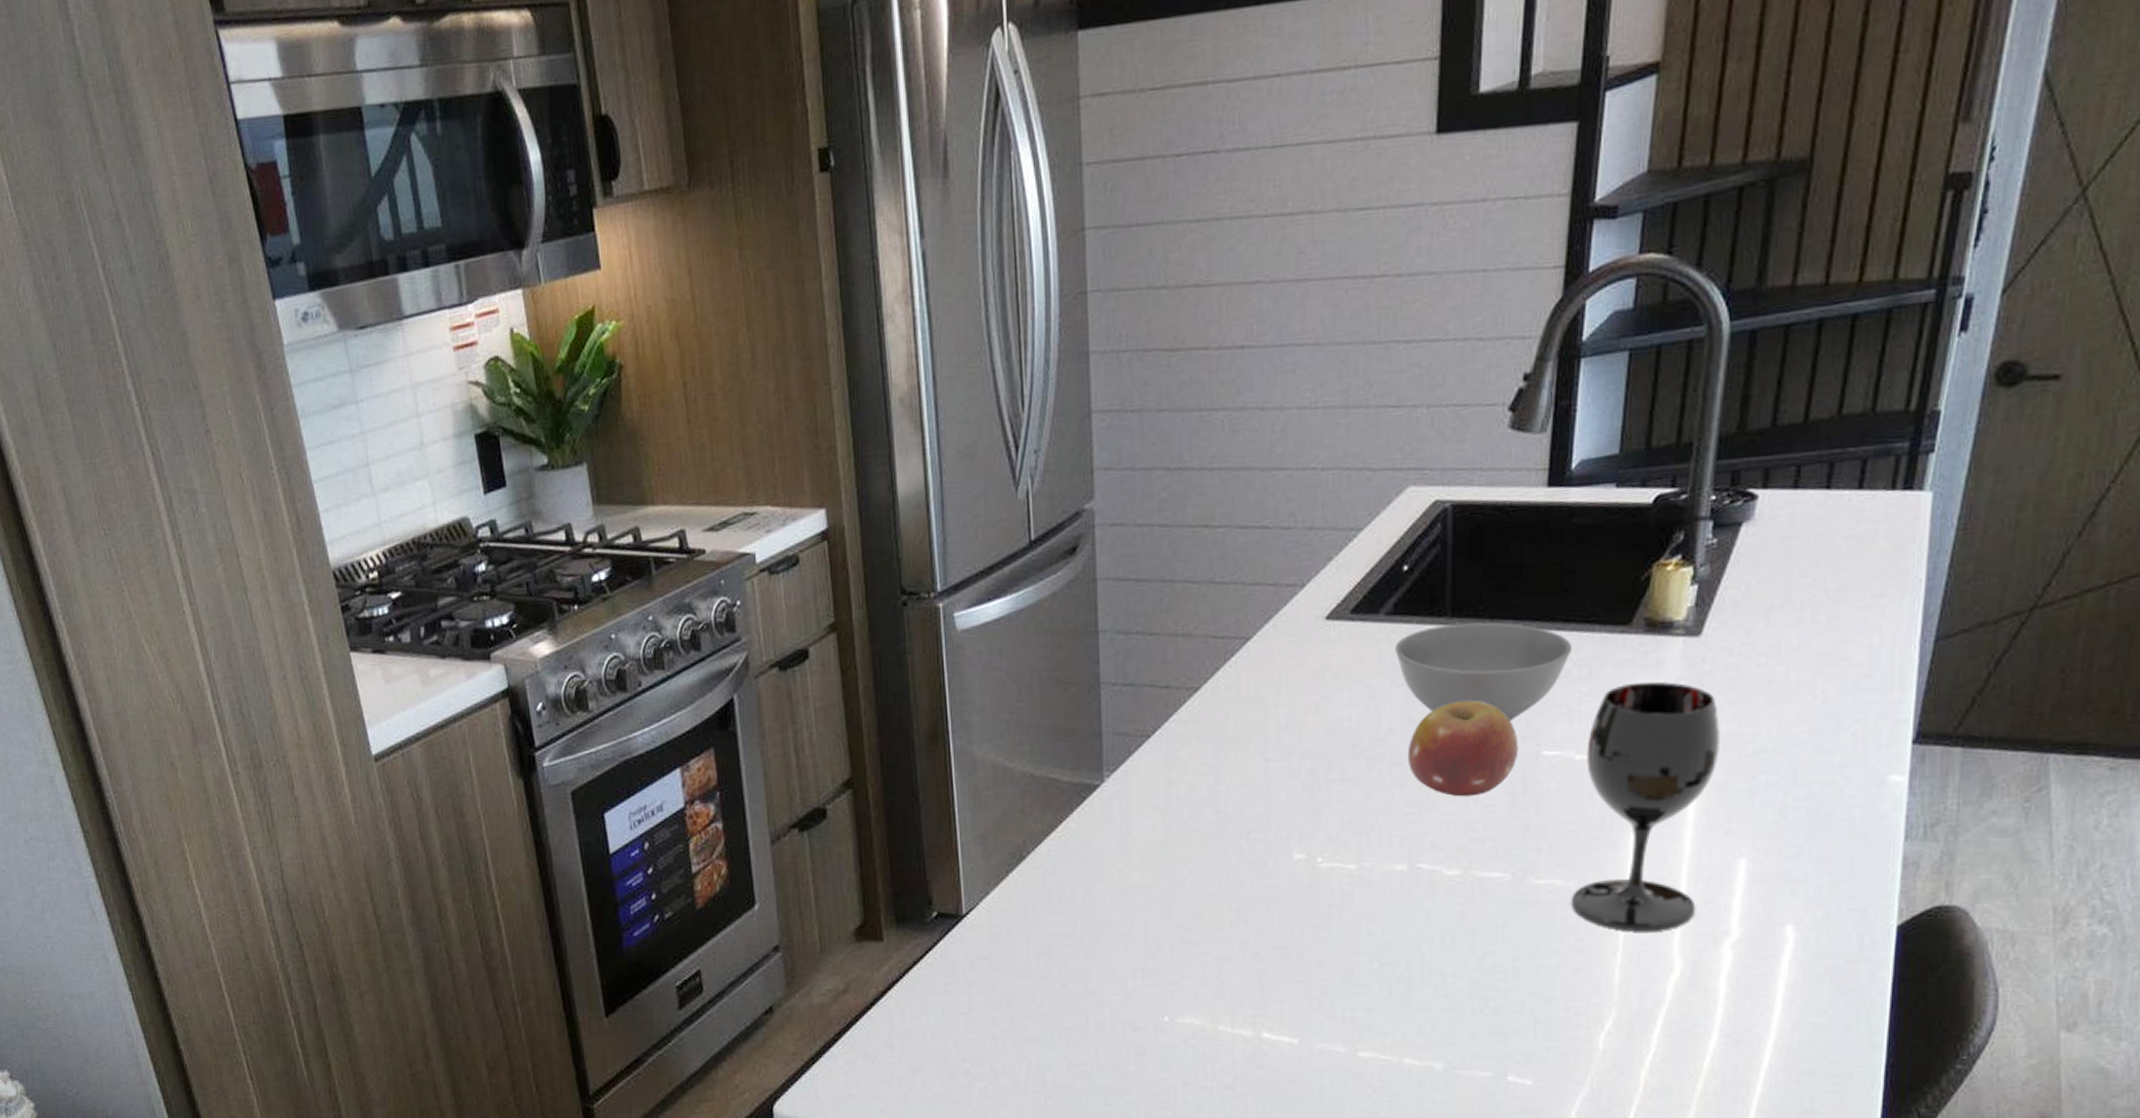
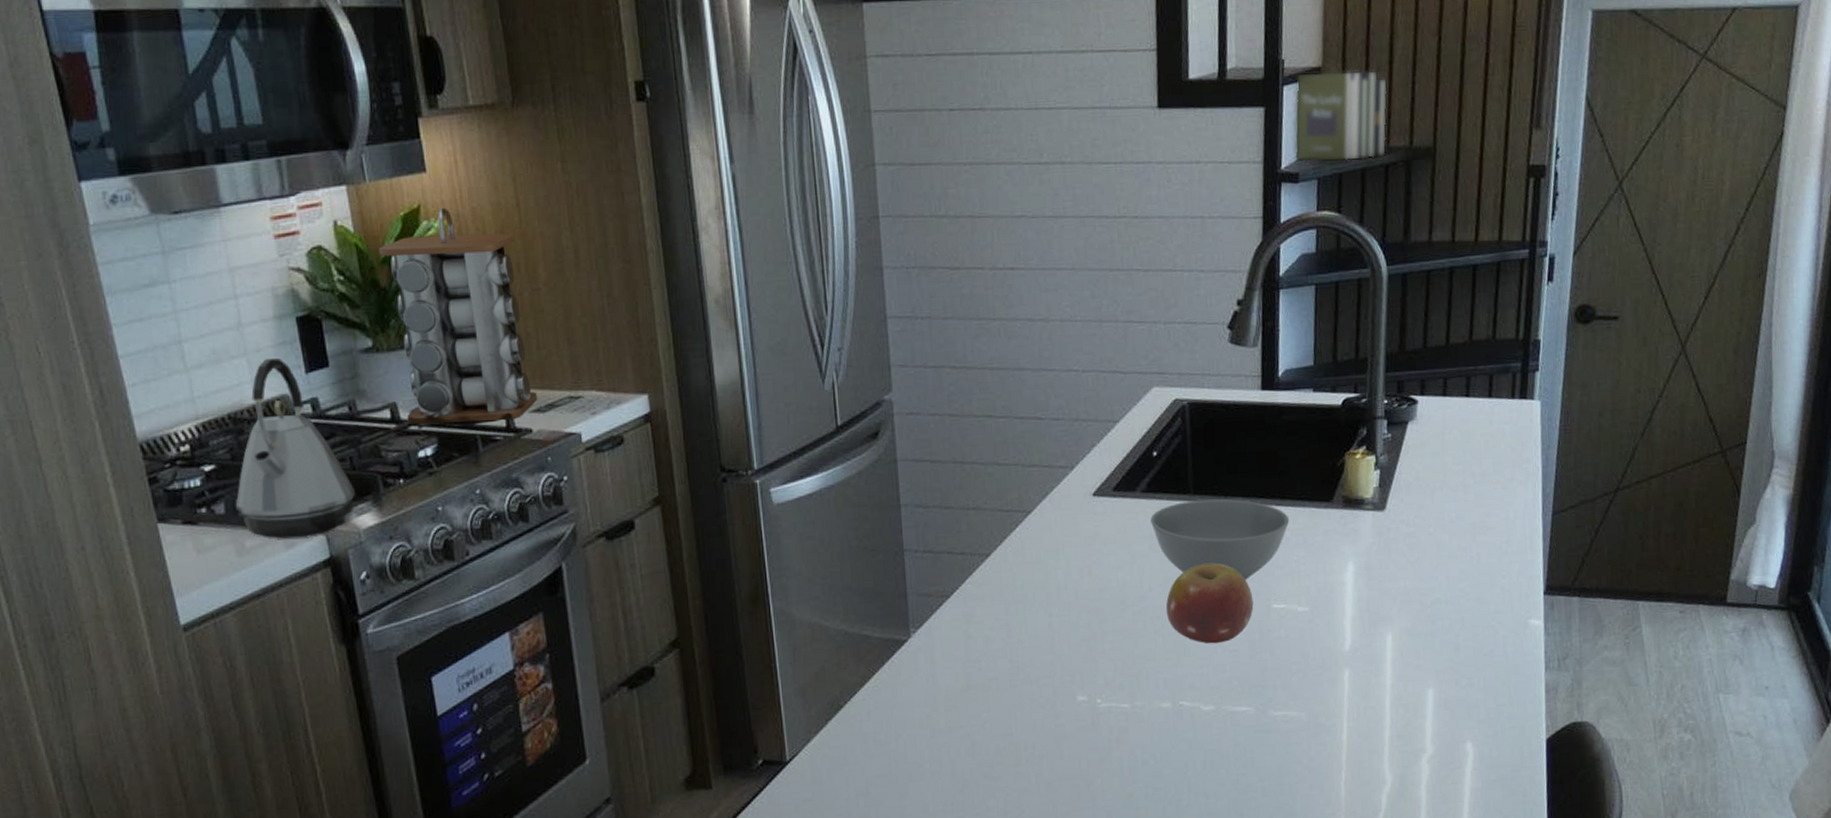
kettle: none [420,479,532,668] -> present [236,358,355,539]
spice rack: none [553,307,712,547] -> present [378,207,538,425]
wine glass: present [1572,681,1720,932] -> none [1304,547,1406,753]
books: none [1615,59,1753,191] -> present [1294,70,1389,162]

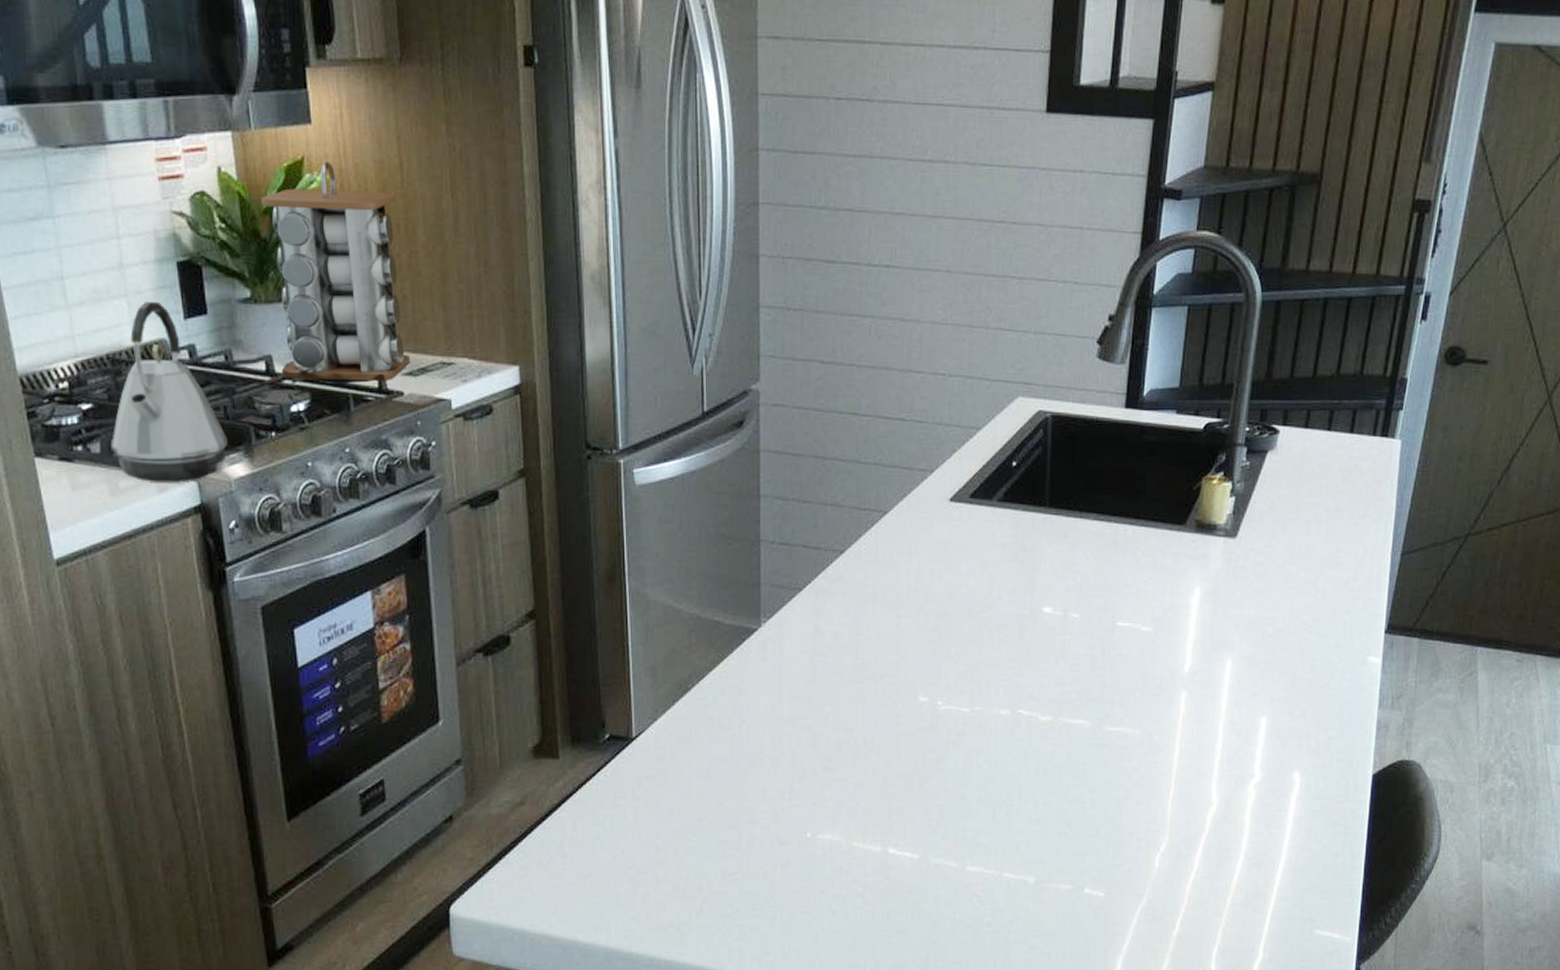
bowl: present [1150,498,1290,580] -> none [1005,513,1142,596]
fruit: present [1165,563,1254,644] -> none [1012,577,1099,656]
books: present [1294,70,1389,162] -> none [1180,86,1281,182]

